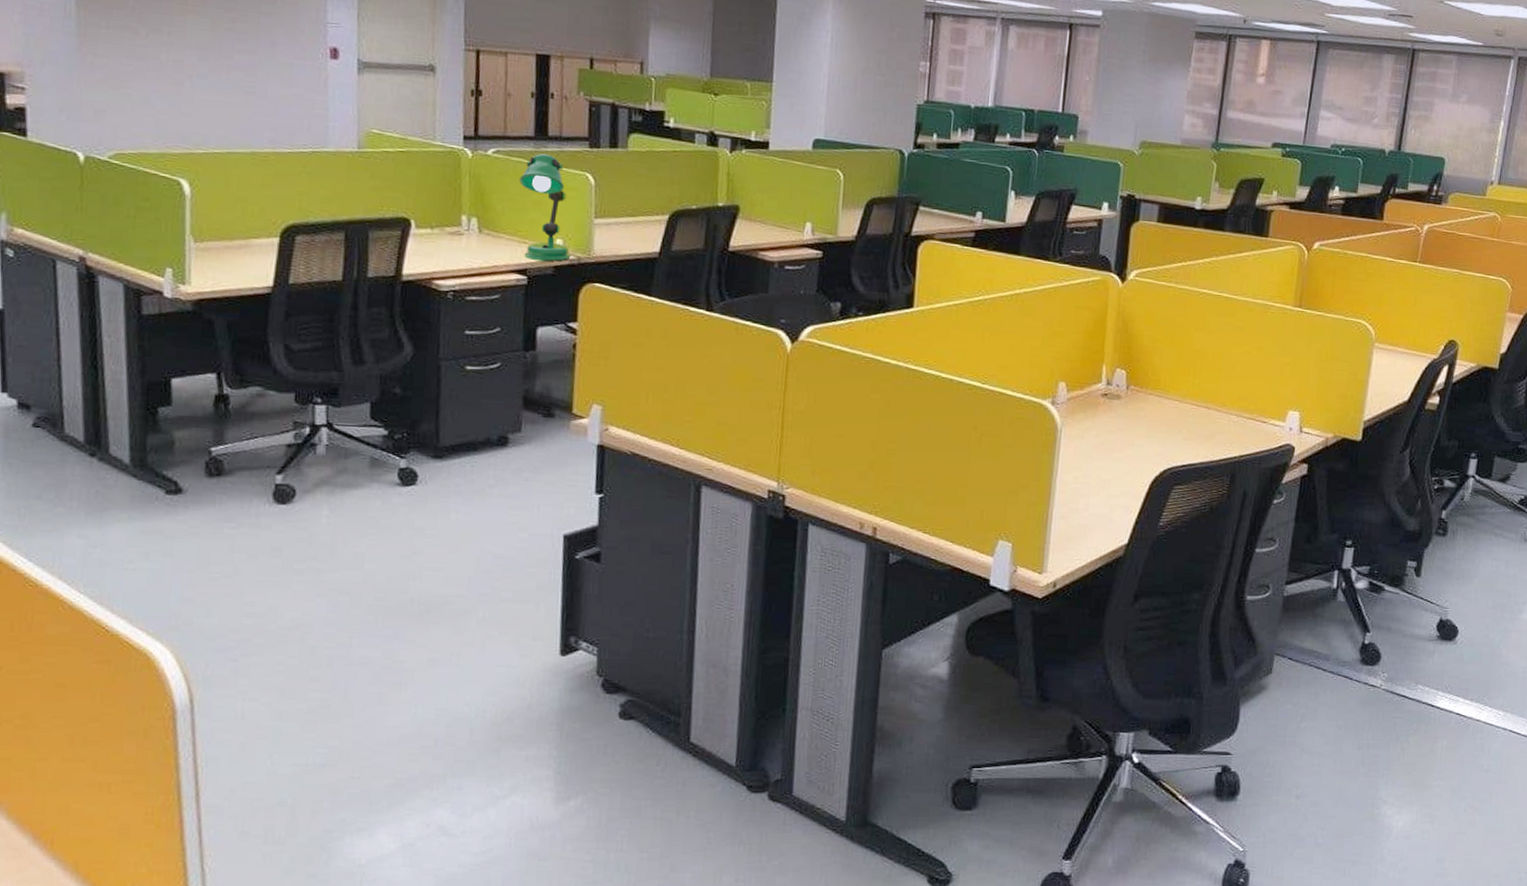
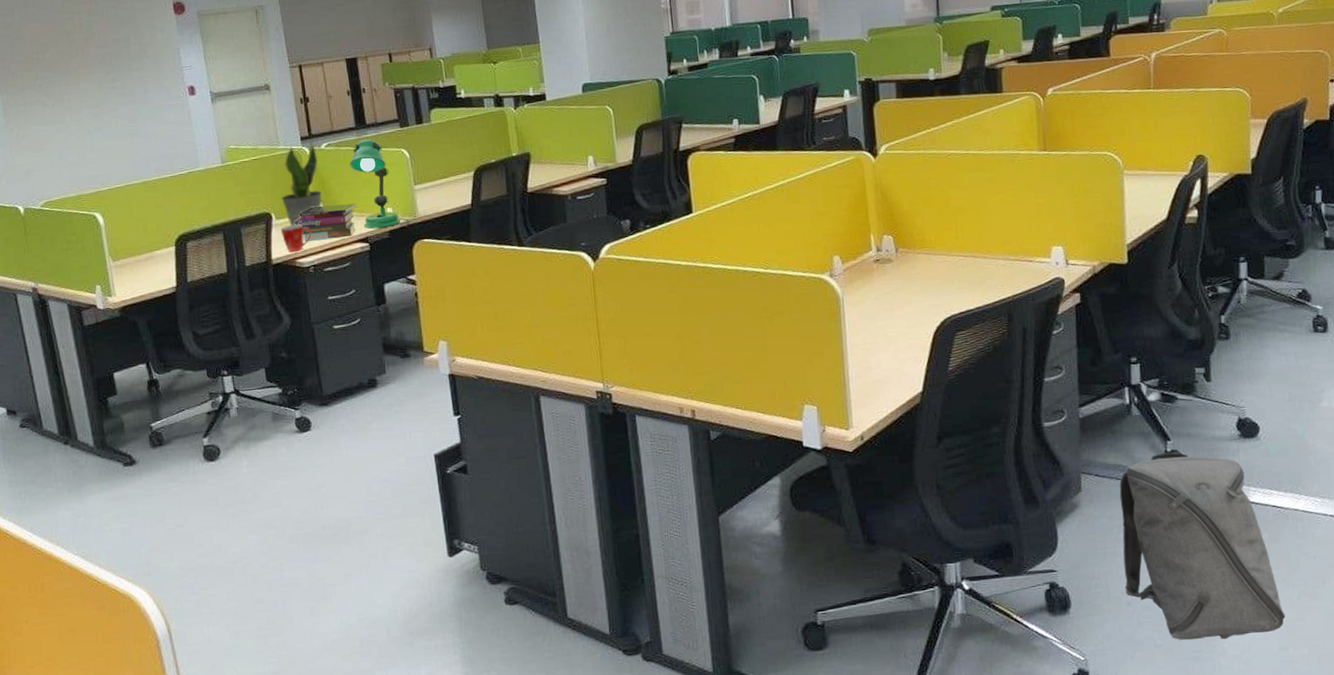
mug: none [419,238,458,272] -> present [280,224,312,253]
potted plant: none [426,145,482,240] -> present [281,145,322,227]
books: none [438,221,520,265] -> present [294,203,357,241]
backpack: none [1296,644,1449,846] -> present [1119,452,1286,640]

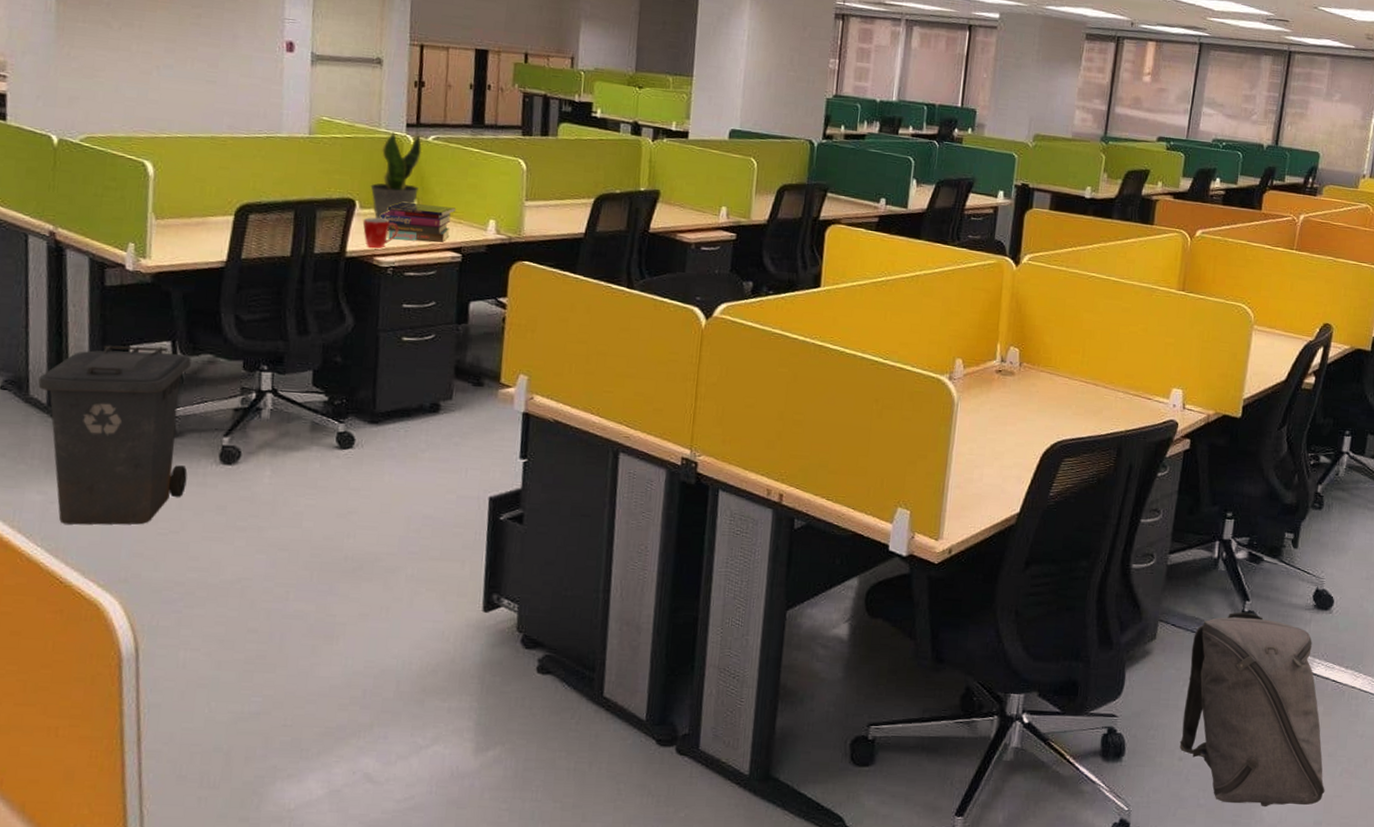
recycling bin: none [48,369,182,533] -> present [38,345,192,525]
desk lamp: present [350,139,401,229] -> none [457,141,503,241]

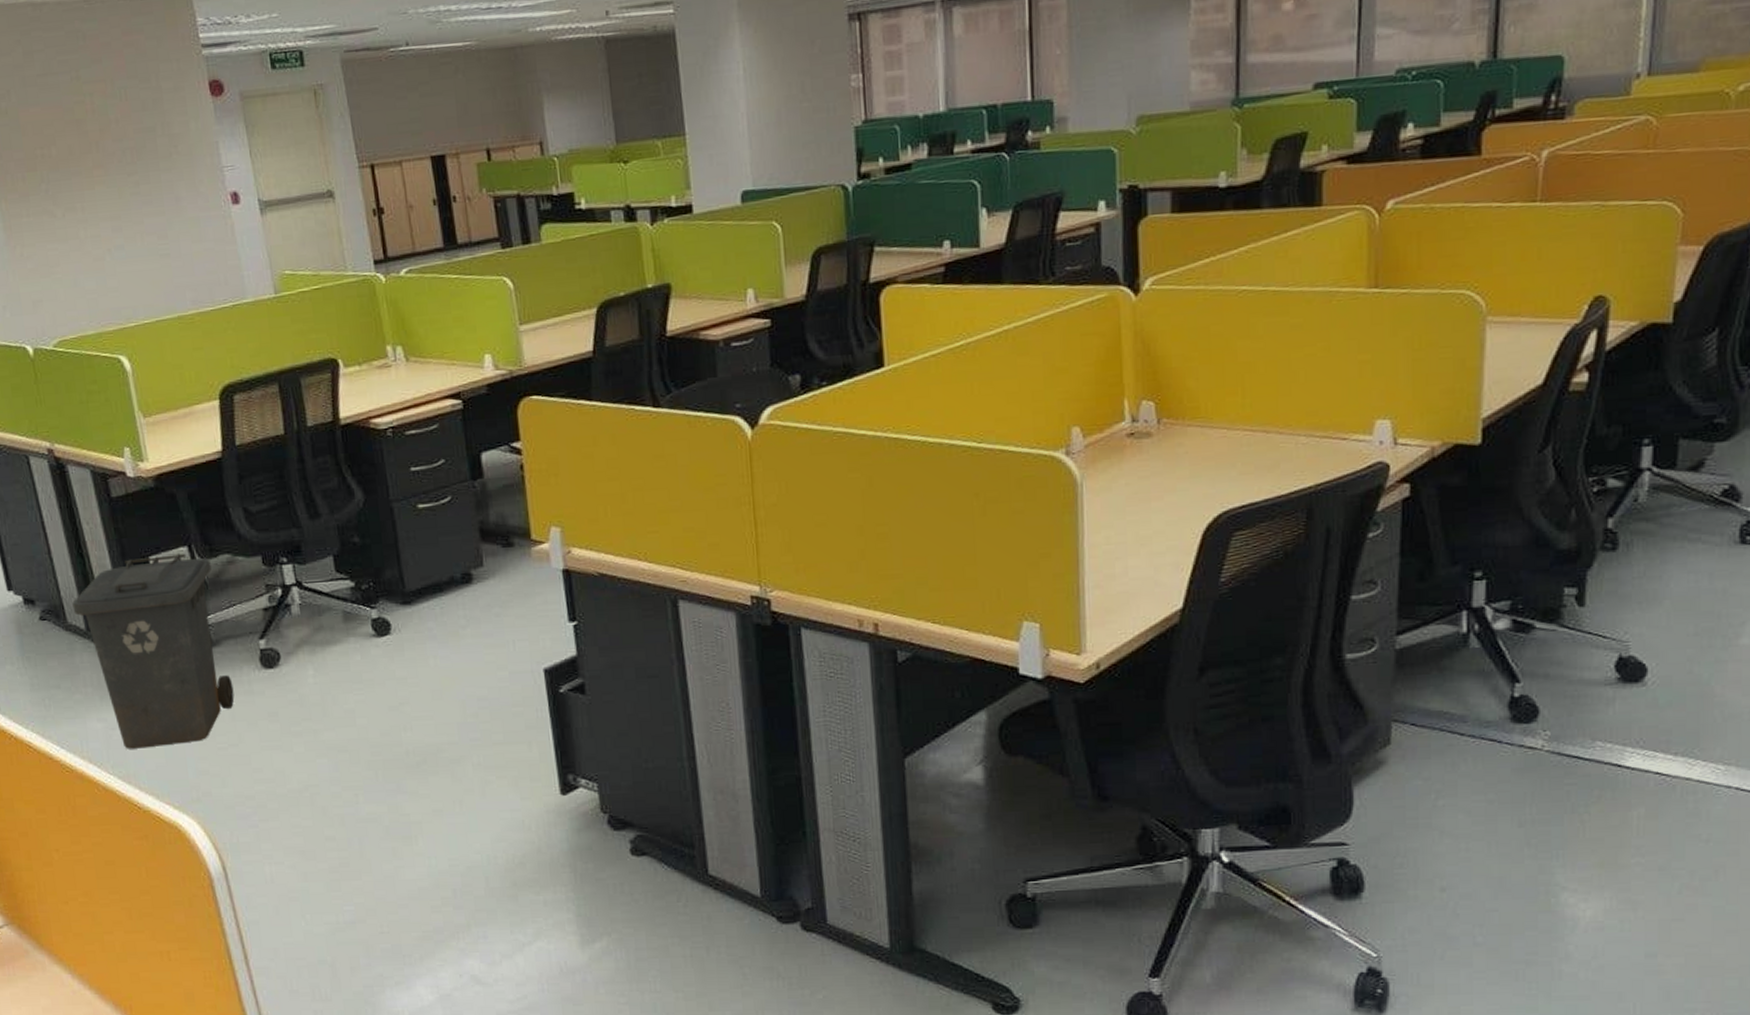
mug: present [363,217,399,249] -> none [350,374,390,411]
potted plant: present [370,132,422,220] -> none [350,271,402,377]
books: present [380,202,456,243] -> none [367,348,446,396]
backpack: present [1179,612,1325,807] -> none [1439,697,1658,941]

